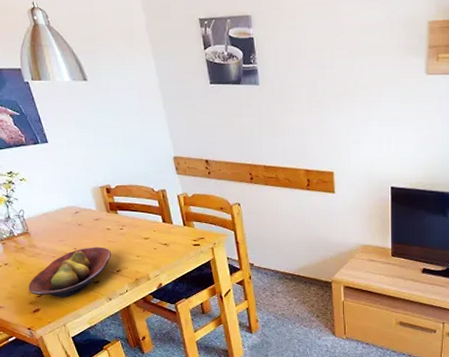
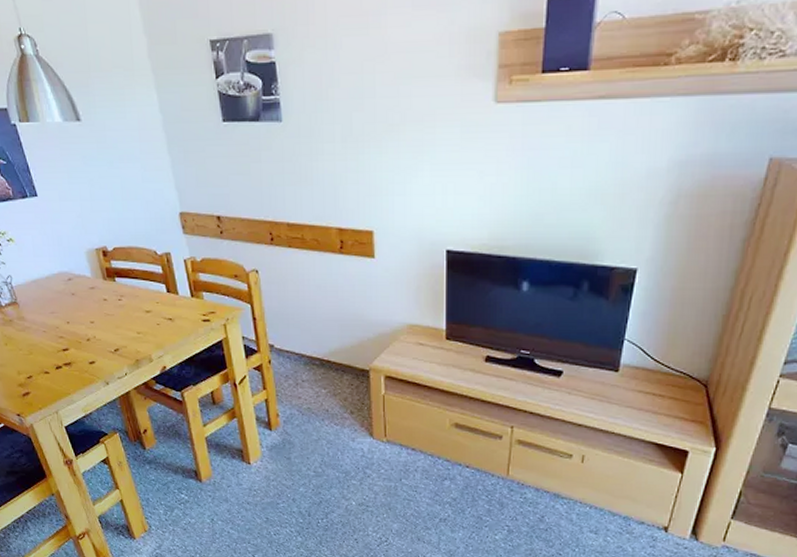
fruit bowl: present [28,247,112,298] -> none [17,321,109,380]

